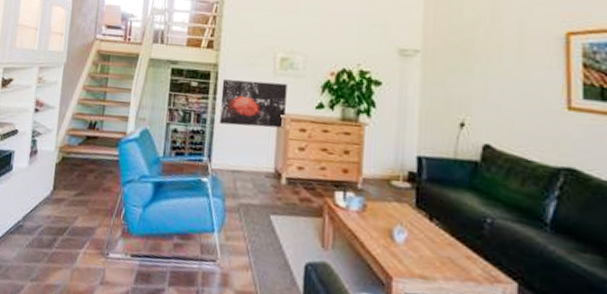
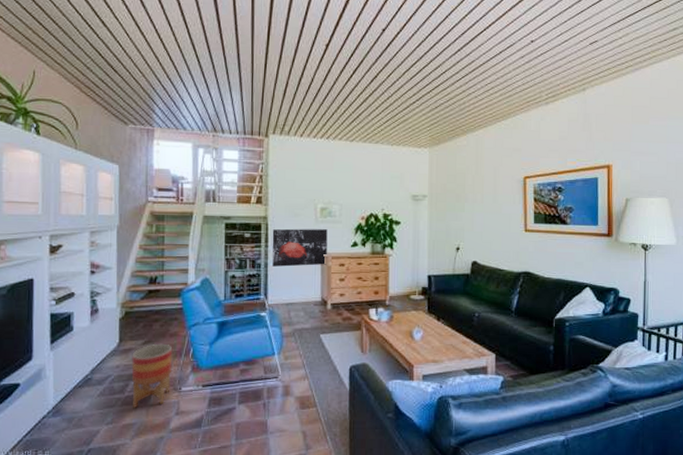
planter: none [58,197,105,269] -> present [131,343,173,409]

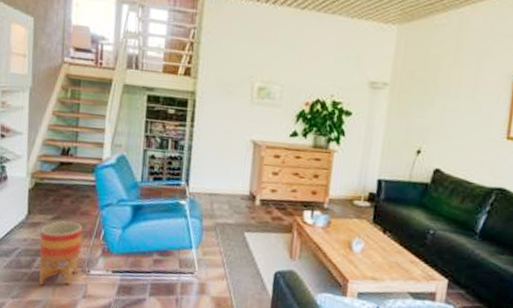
wall art: present [272,228,328,267] -> none [197,107,264,155]

